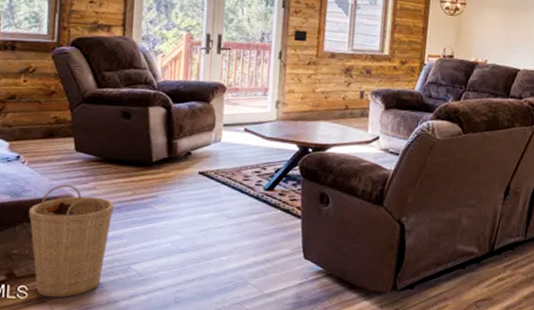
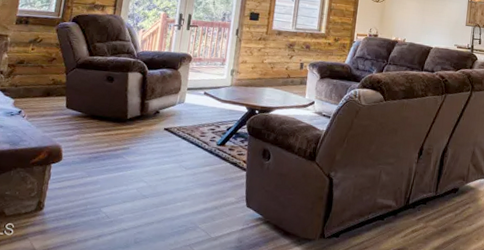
basket: present [28,184,114,298] -> none [21,136,93,235]

